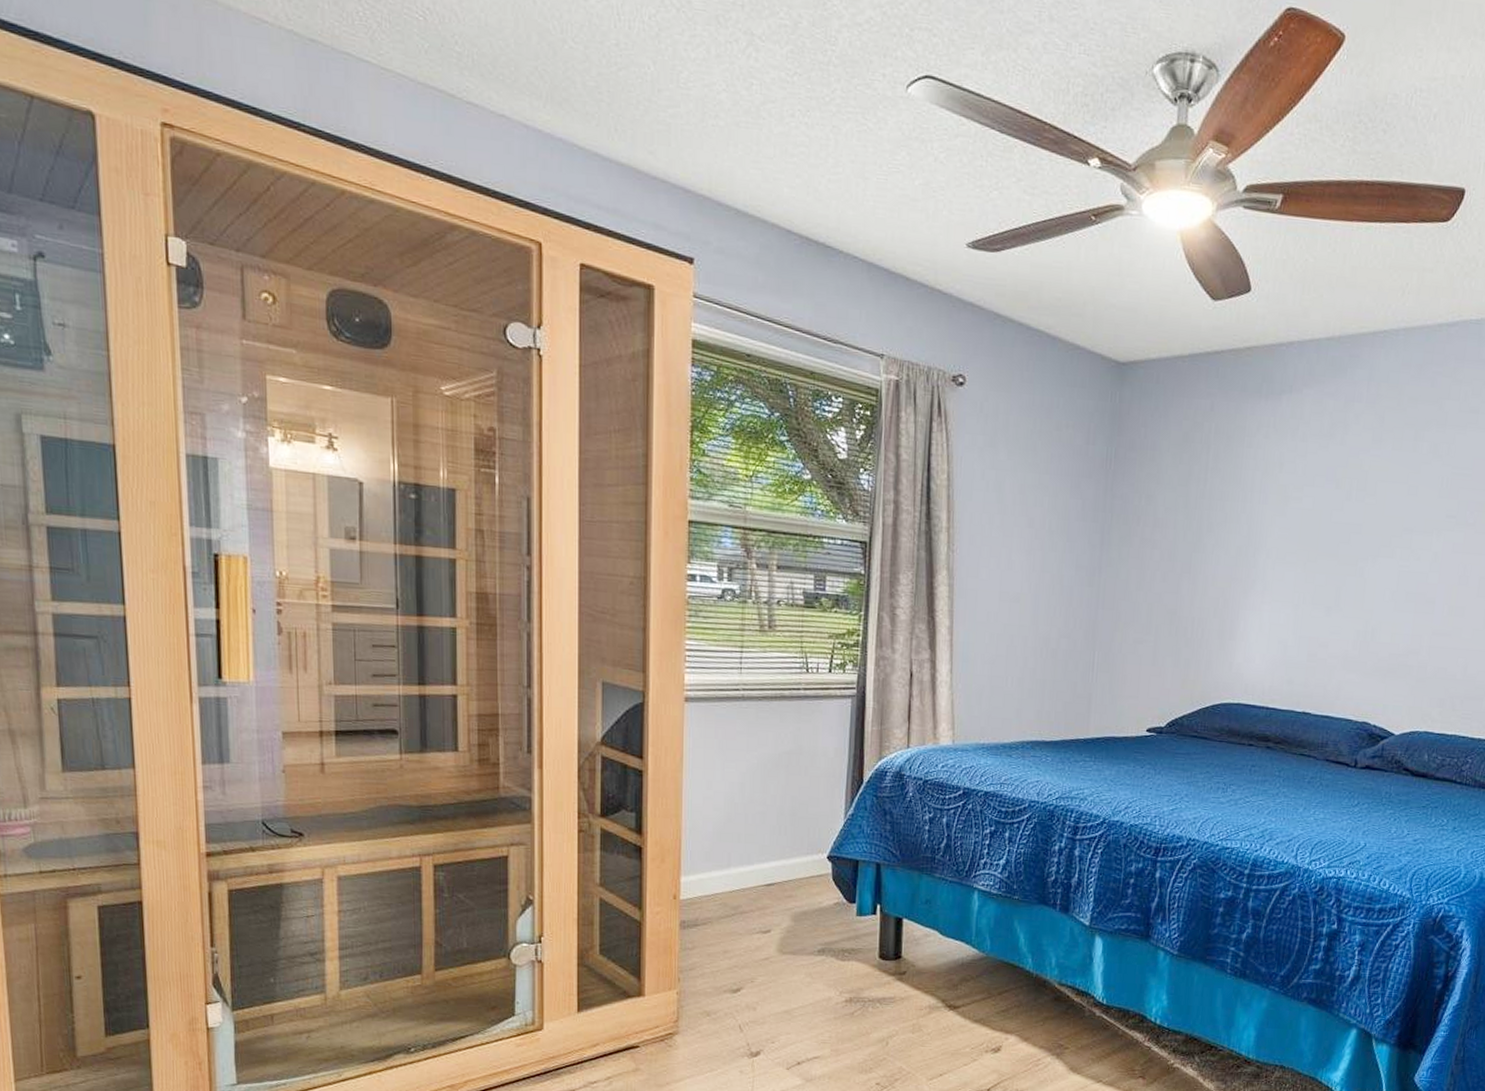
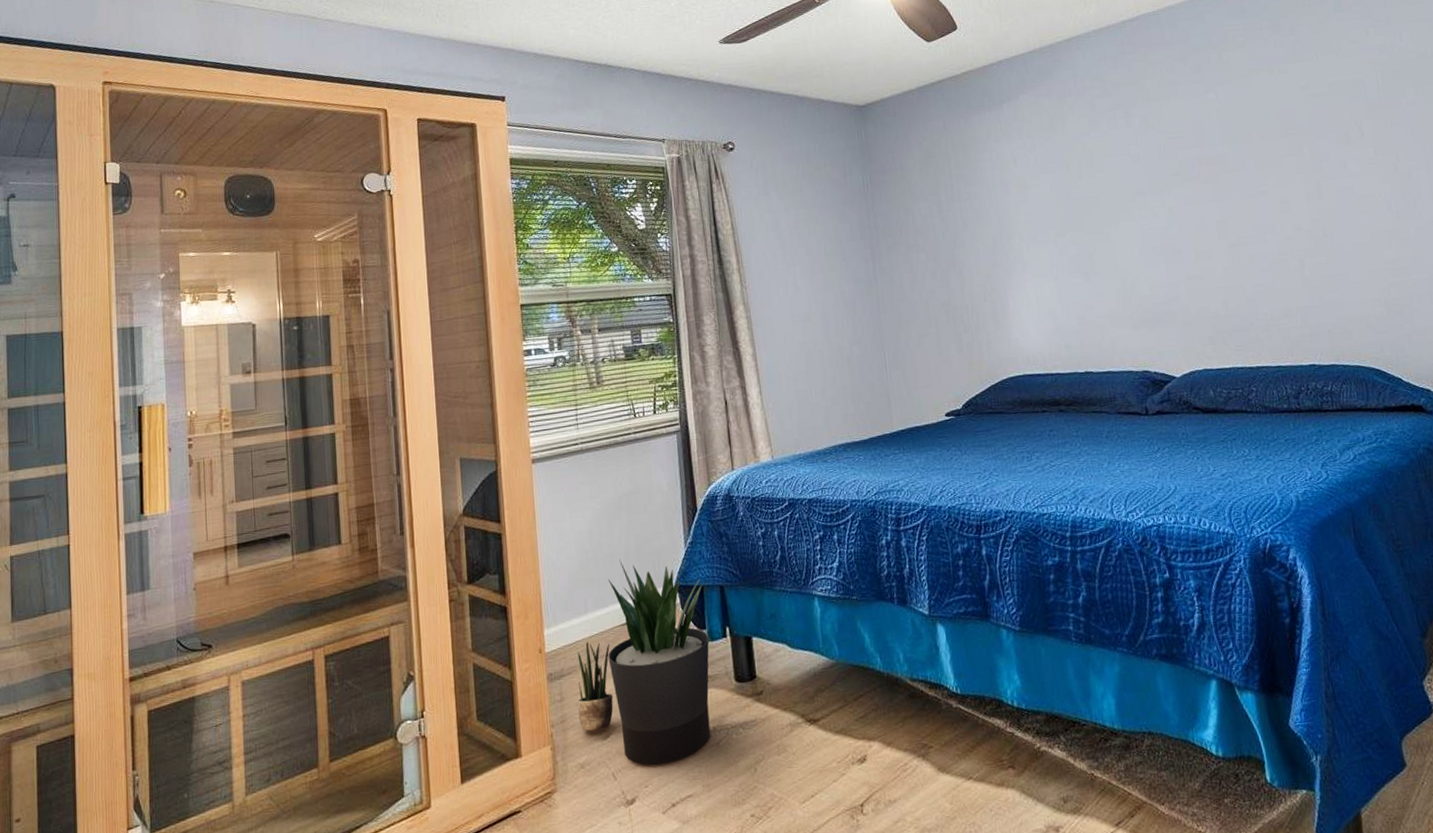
potted plant: none [710,895,750,983] -> present [577,641,614,732]
planter: none [747,819,858,1025] -> present [608,559,711,766]

